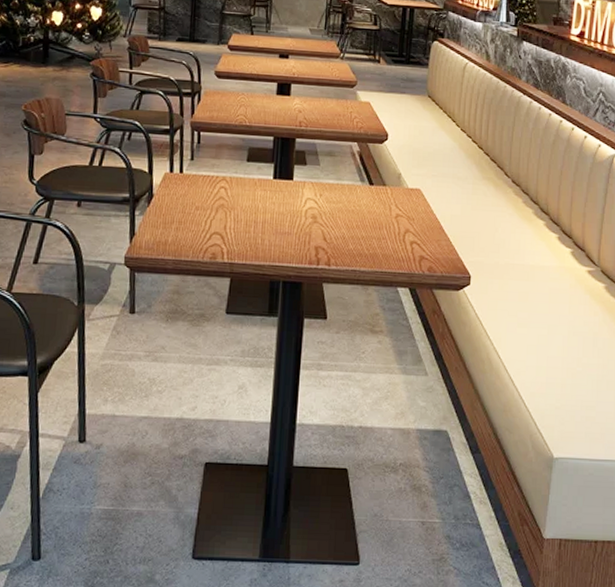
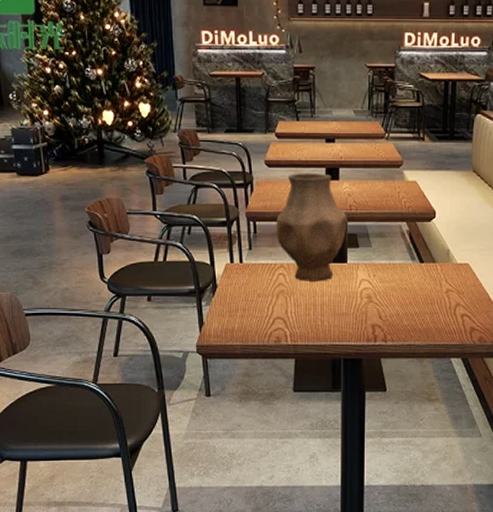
vase: none [221,86,296,198] -> present [276,173,347,281]

